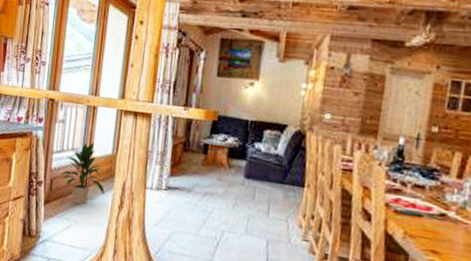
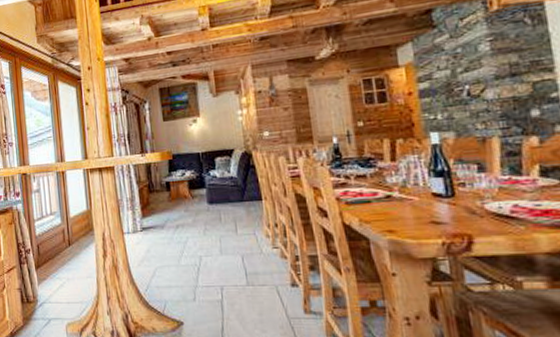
indoor plant: present [60,142,104,205] -> none [45,203,87,263]

